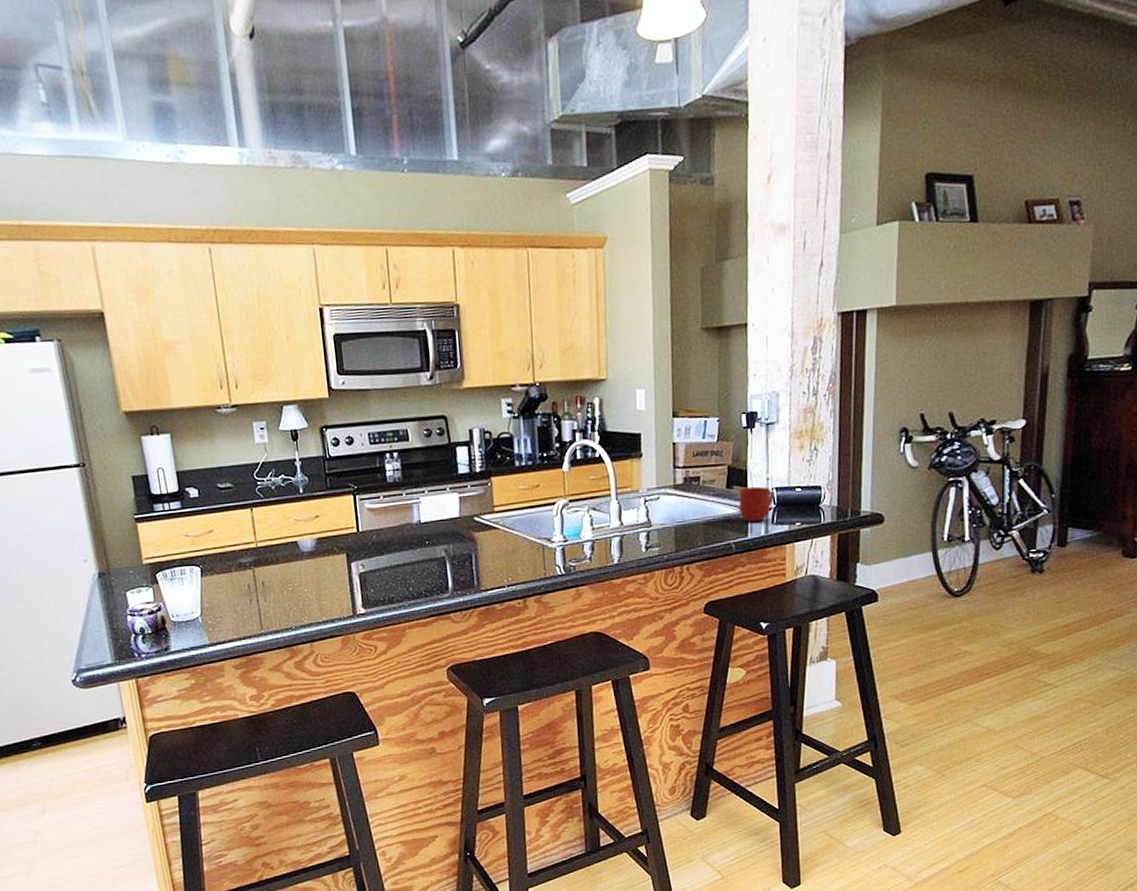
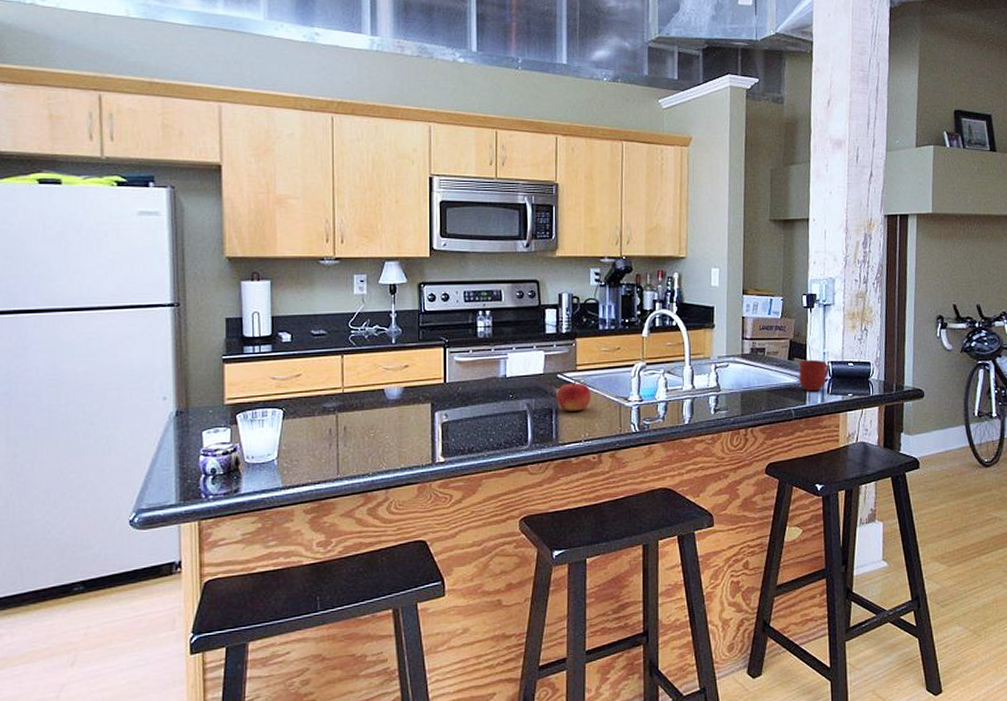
fruit: none [475,522,512,556] -> present [556,380,591,411]

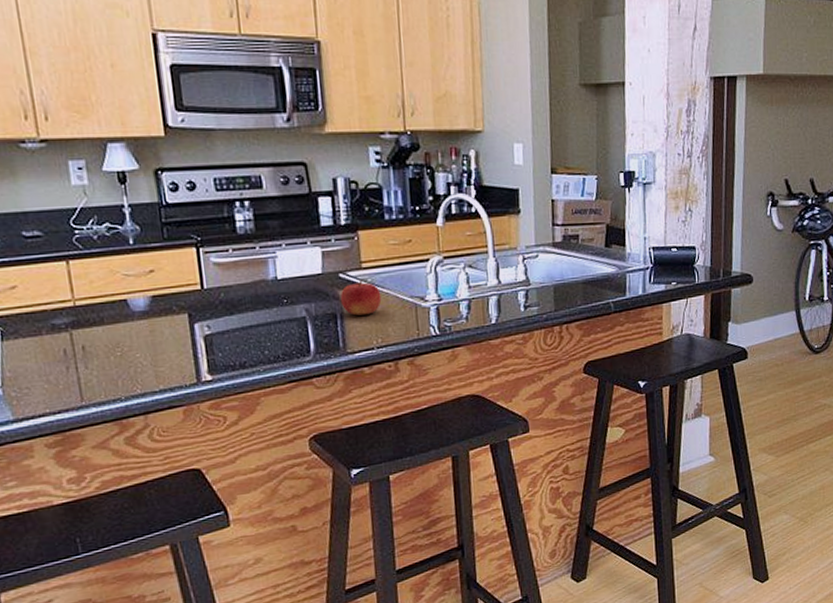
mug: present [799,359,829,392] -> none [617,246,651,282]

